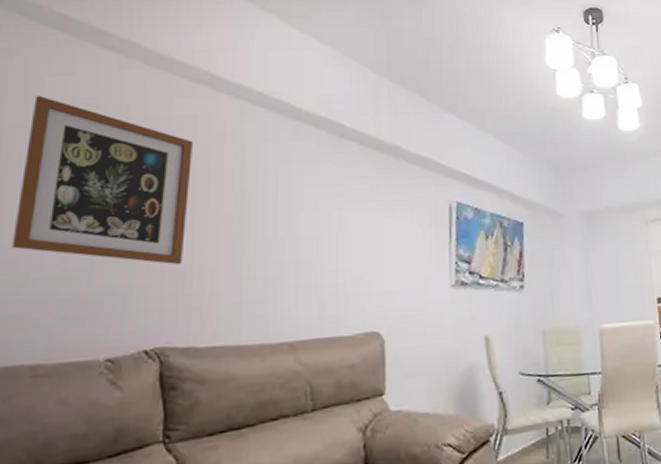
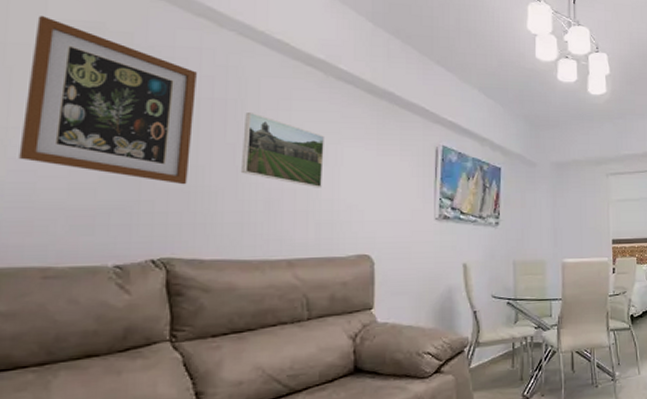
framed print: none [238,181,328,259] -> present [240,113,325,188]

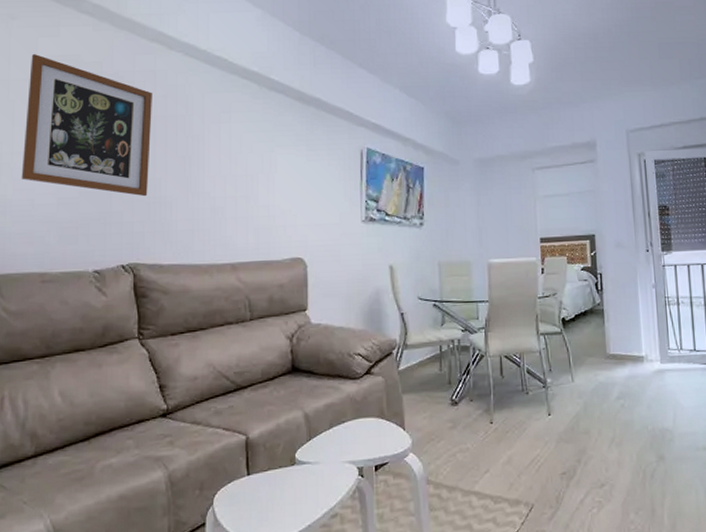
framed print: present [240,113,325,188] -> none [190,127,261,195]

